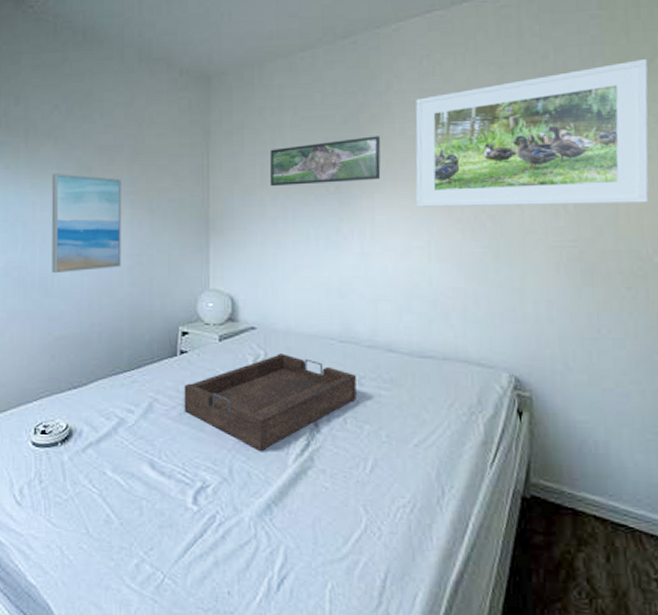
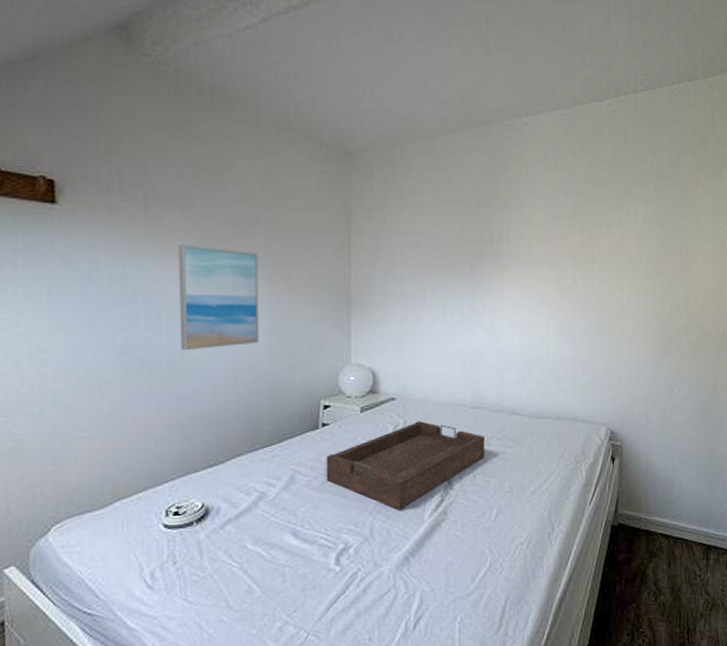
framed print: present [269,136,381,187] -> none [409,221,510,266]
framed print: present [415,59,649,207] -> none [538,168,718,287]

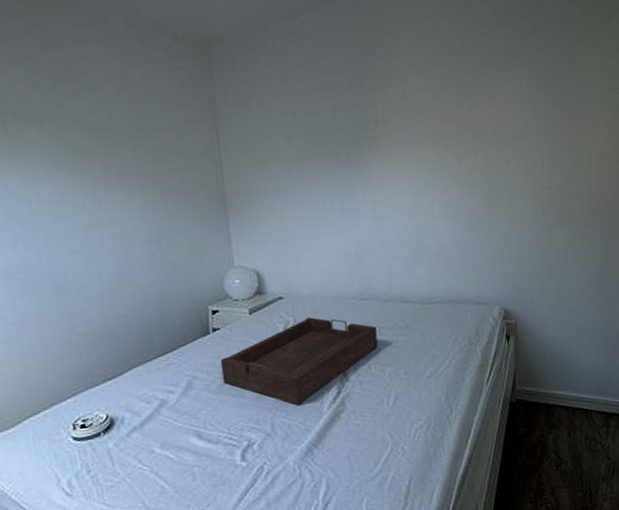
wall art: present [178,244,259,351] -> none [43,160,139,270]

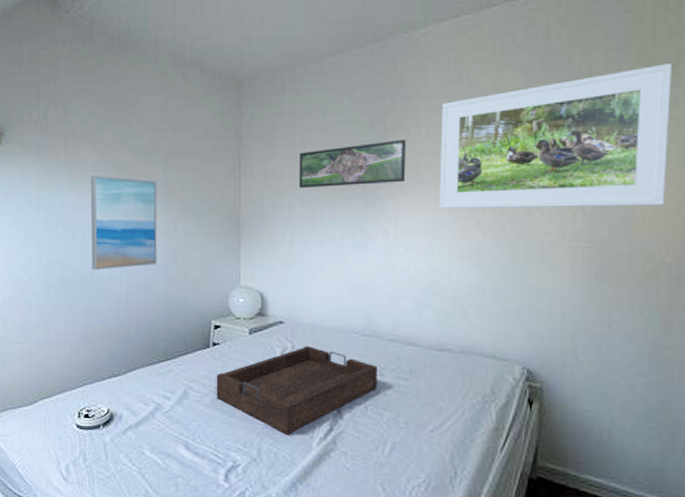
wall art: none [43,160,139,270] -> present [90,175,157,271]
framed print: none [280,101,388,159] -> present [298,139,406,189]
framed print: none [415,18,608,169] -> present [438,64,673,209]

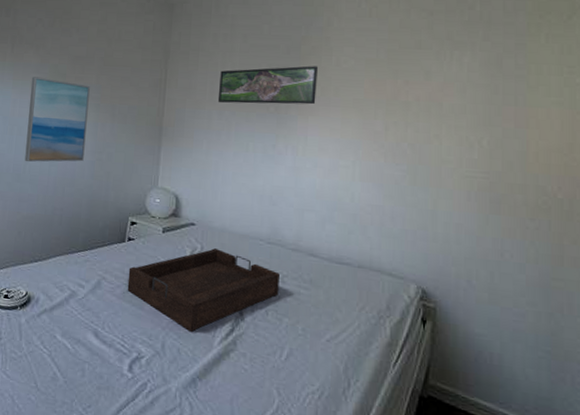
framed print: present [438,64,673,209] -> none [345,16,567,144]

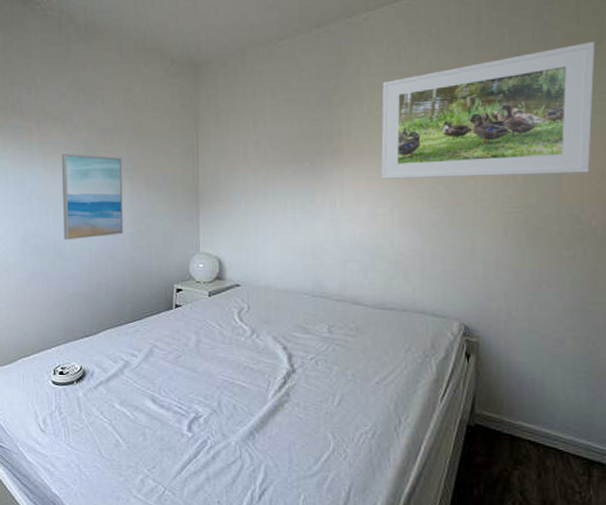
tray: present [127,248,280,333] -> none [179,307,327,389]
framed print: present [217,66,318,105] -> none [251,116,350,163]
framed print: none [345,16,567,144] -> present [380,42,596,179]

